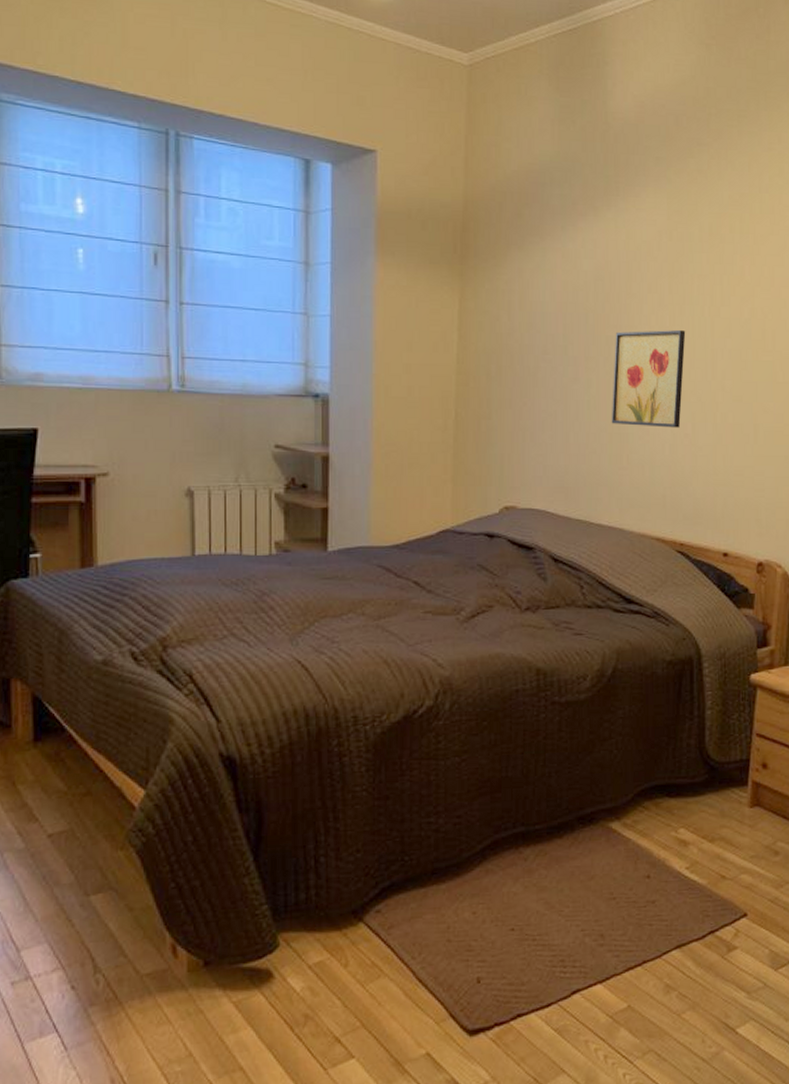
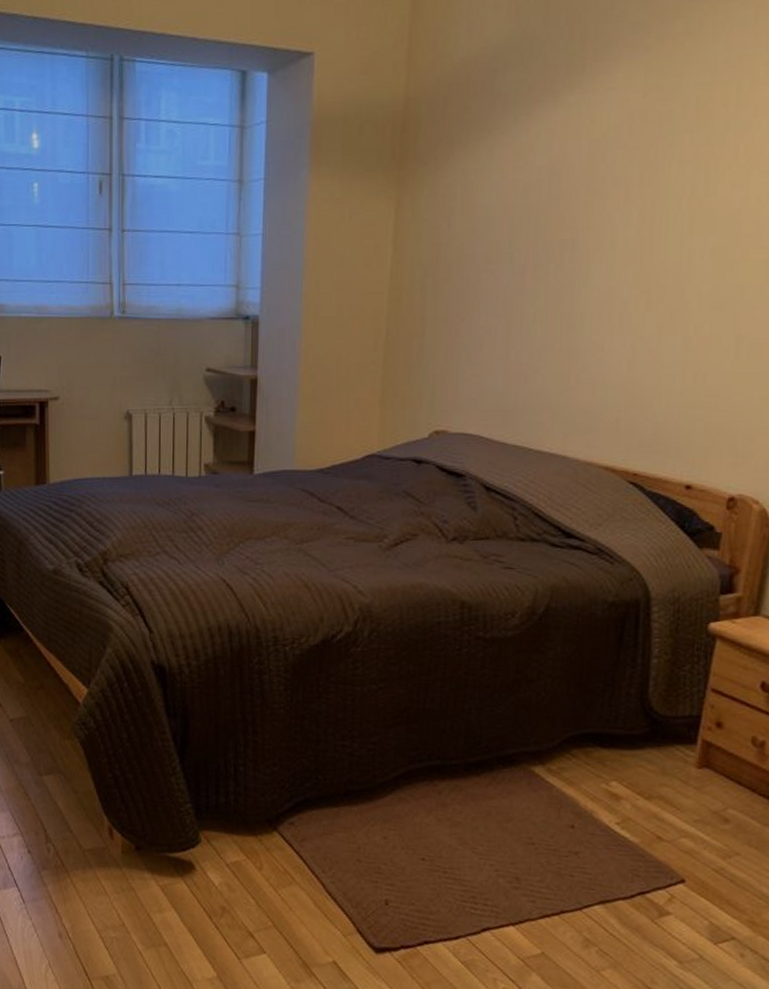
wall art: present [611,330,686,428] -> none [559,228,657,342]

